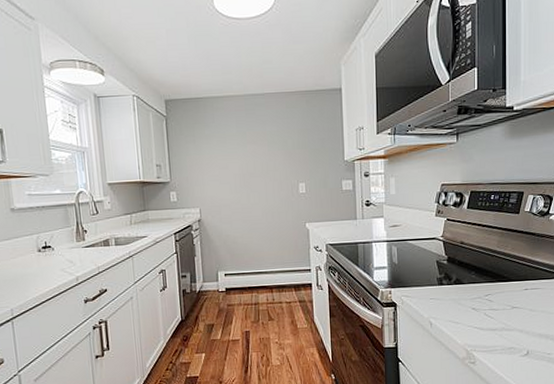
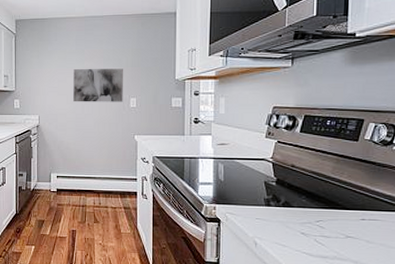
wall art: none [235,151,291,191] -> present [73,68,123,102]

